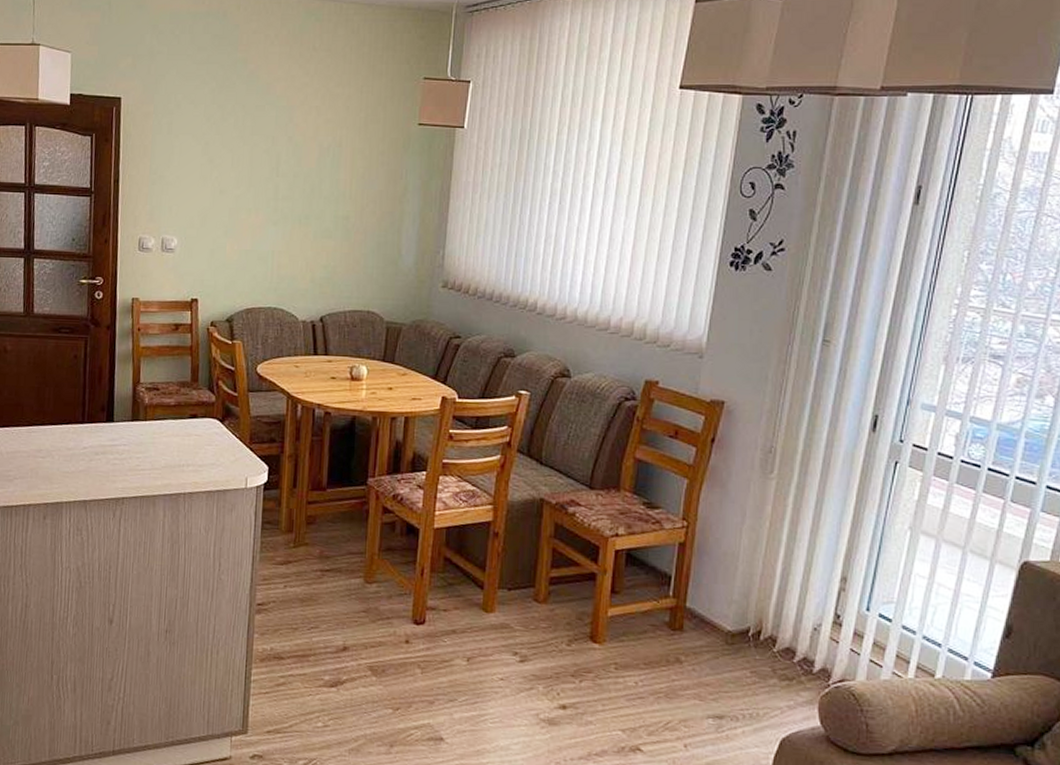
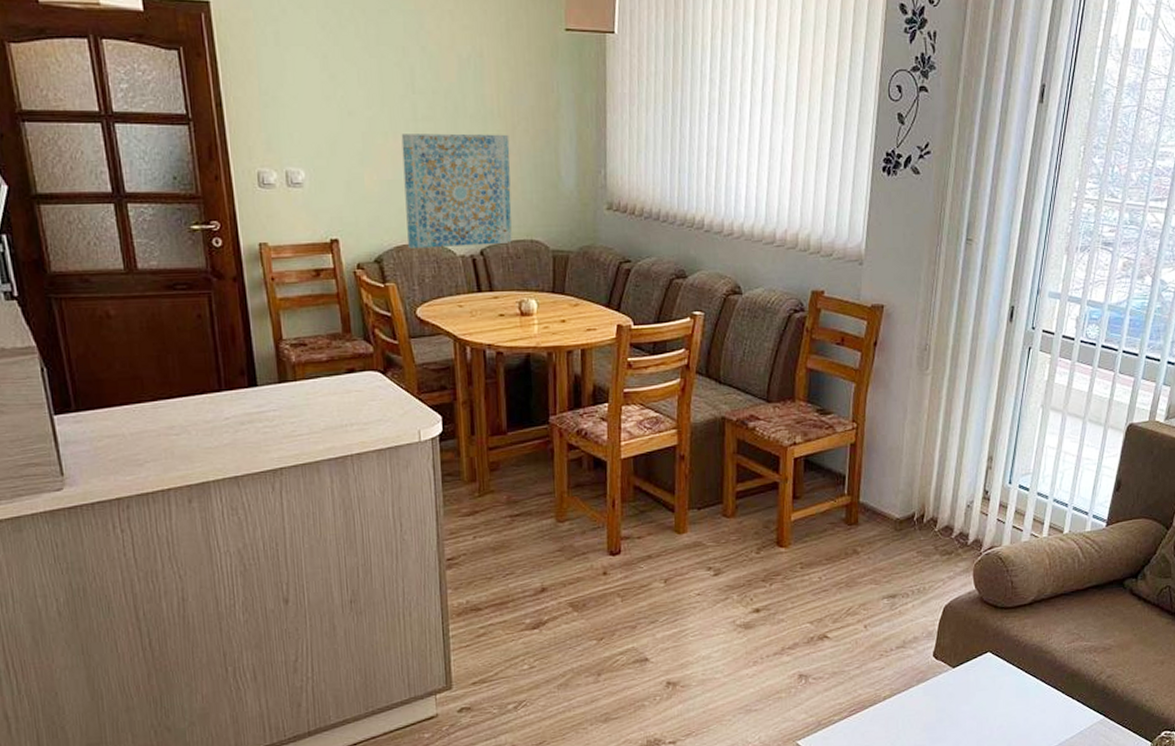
wall art: none [257,211,357,313] -> present [401,133,512,249]

